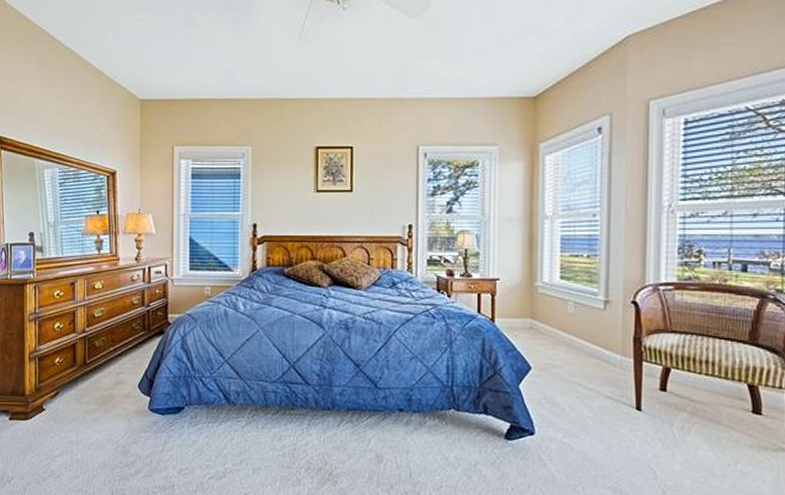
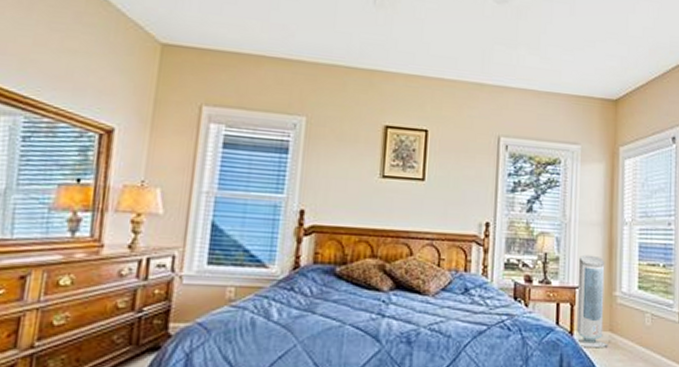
air purifier: none [498,249,530,334] -> present [577,254,609,349]

